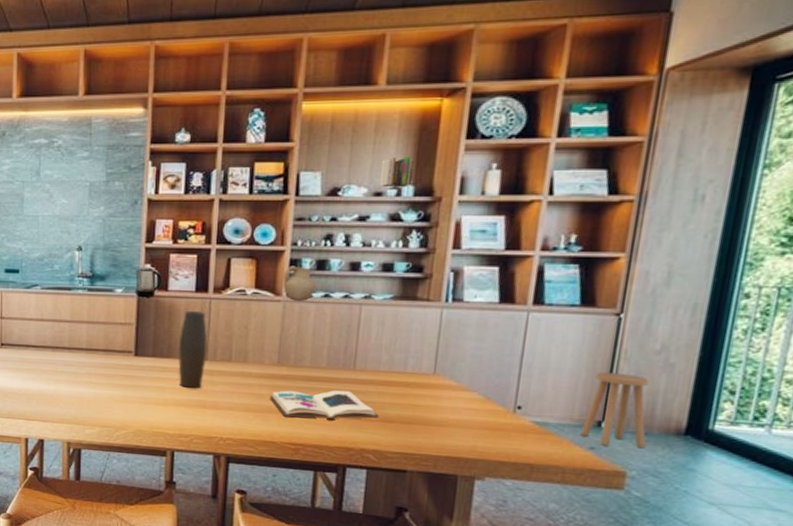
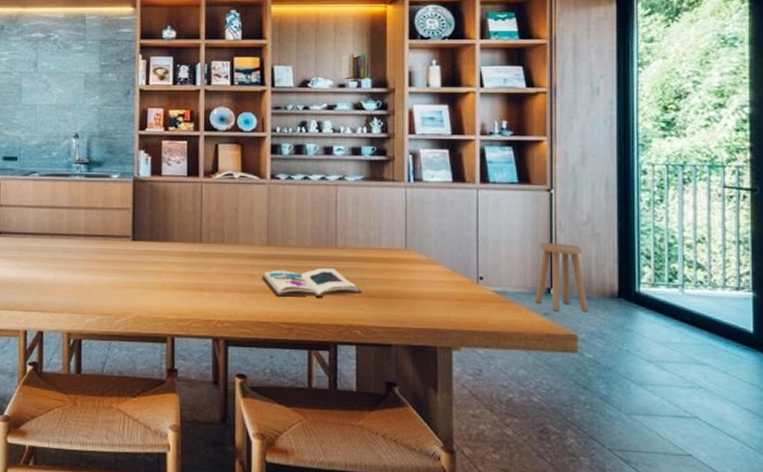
kettle: present [135,267,163,297] -> none [130,153,156,182]
vase: present [178,311,208,388] -> none [173,195,201,271]
ceramic pitcher: present [284,265,316,301] -> none [268,150,296,183]

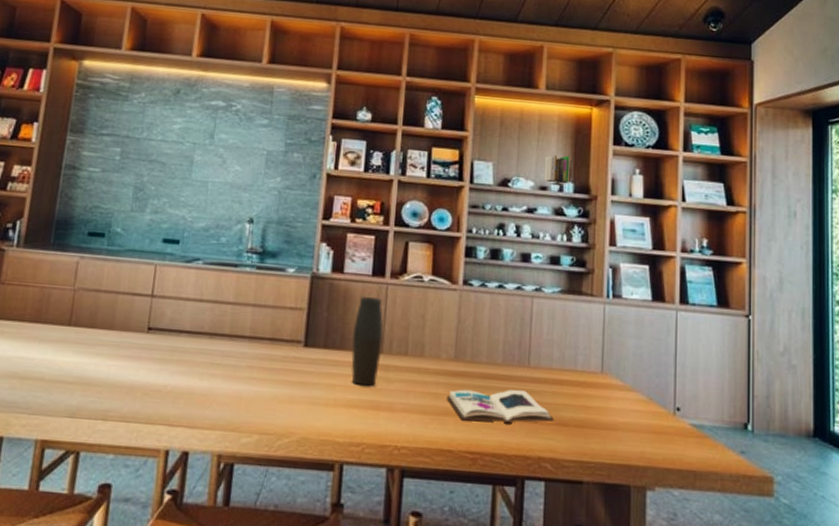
vase: none [173,195,201,271] -> present [351,297,384,386]
stool: present [534,242,589,312] -> none [731,372,785,452]

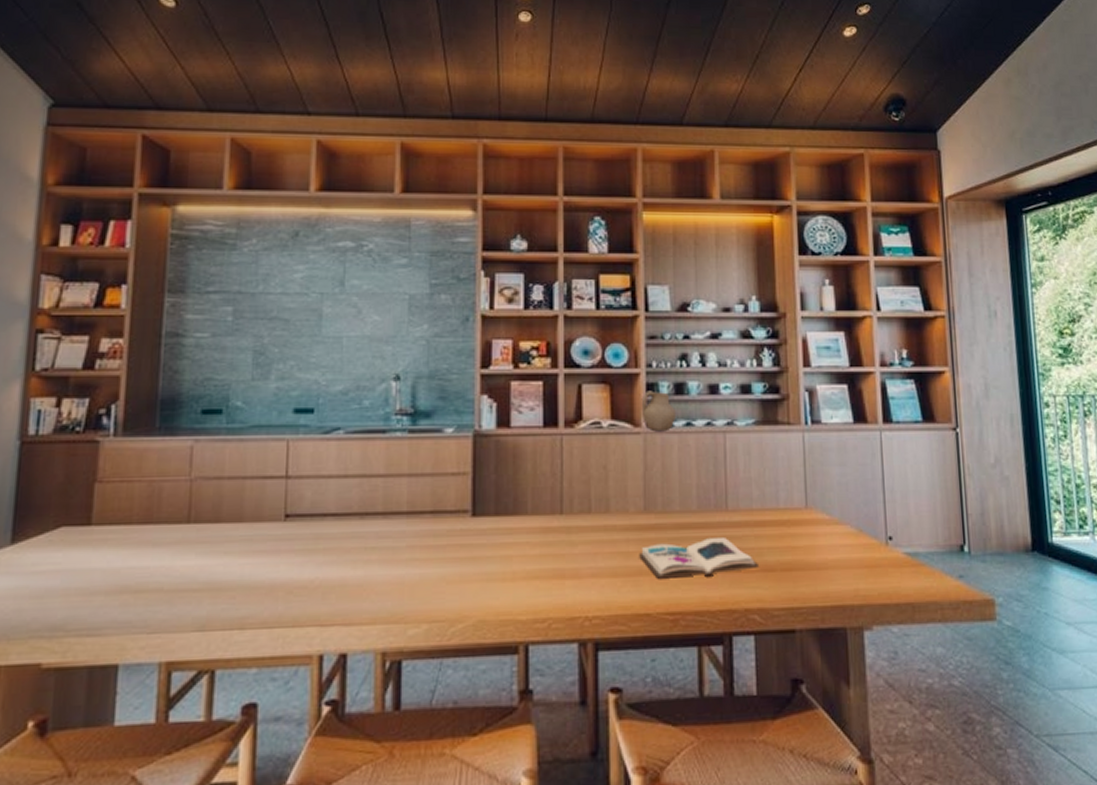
vase: present [351,297,384,386] -> none [526,452,562,553]
ceramic pitcher: none [460,253,491,291] -> present [642,390,677,432]
books: present [543,155,573,184] -> none [725,271,757,303]

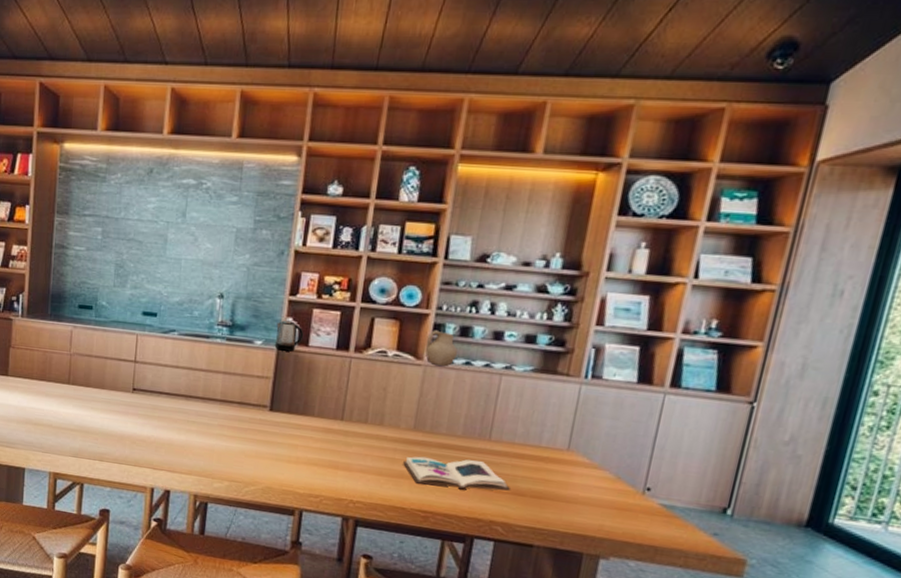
kettle: none [469,399,503,437] -> present [274,320,304,352]

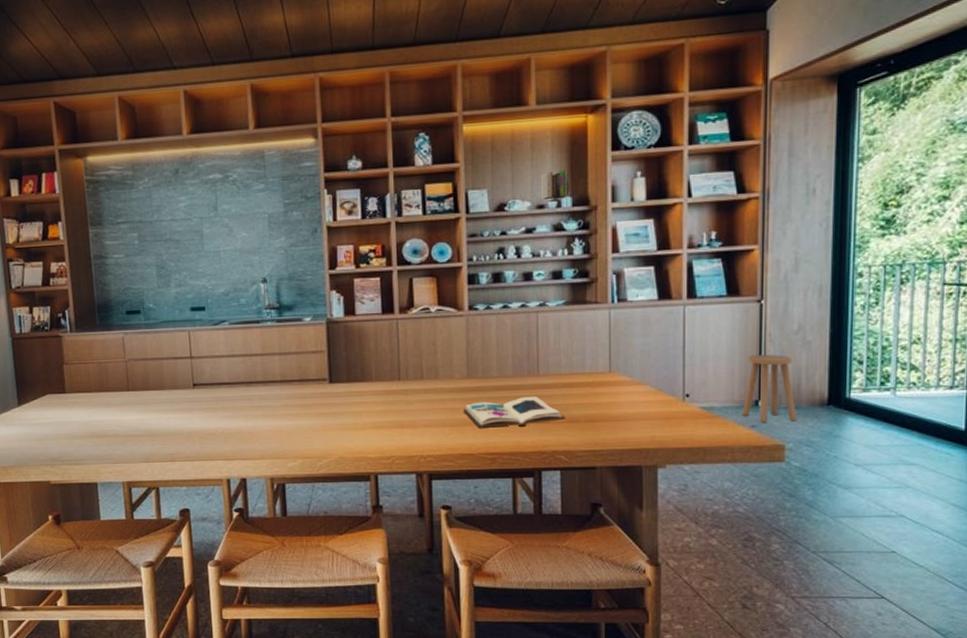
kettle: present [274,320,304,352] -> none [322,293,349,324]
ceramic pitcher: present [426,330,458,367] -> none [465,280,495,314]
books: none [528,227,565,260] -> present [540,170,570,201]
stool: none [705,459,776,538] -> present [741,354,797,423]

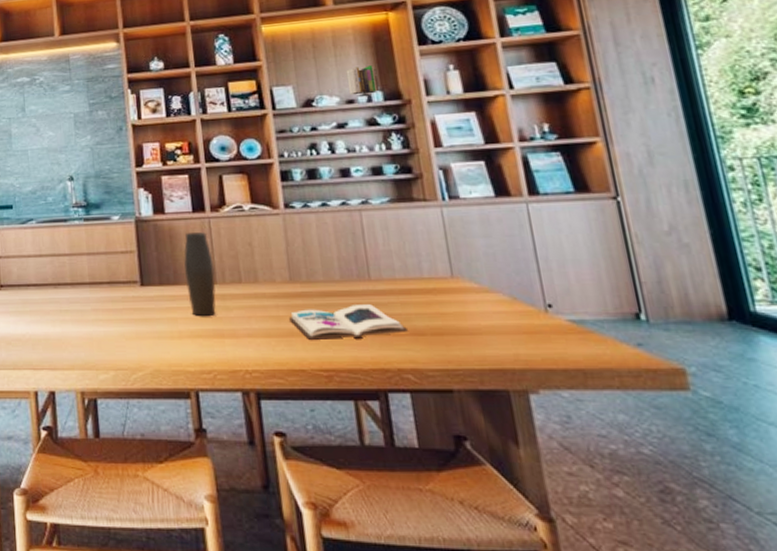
vase: none [370,333,399,409] -> present [184,232,216,316]
stool: present [741,354,797,423] -> none [615,258,694,341]

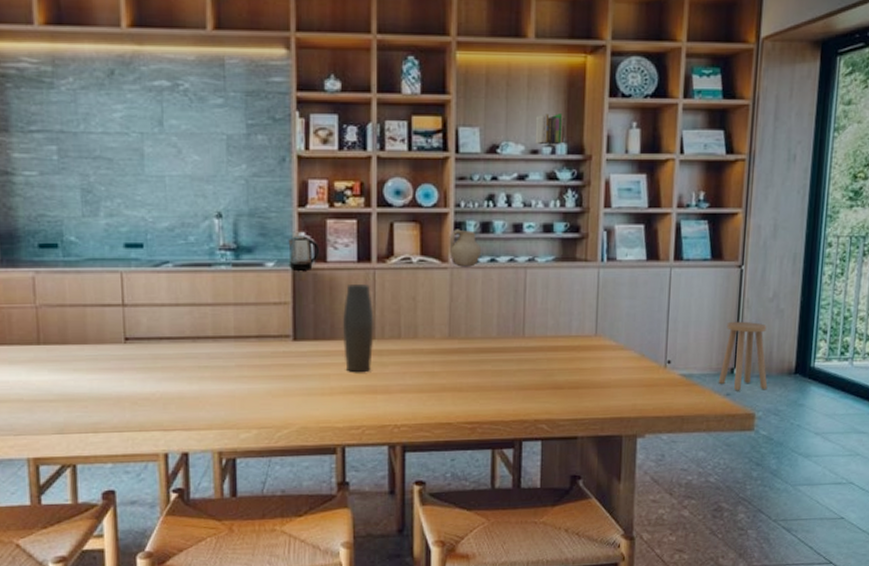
kettle: none [129,191,158,222] -> present [288,236,320,270]
ceramic pitcher: none [278,177,312,213] -> present [450,229,482,267]
book: present [289,304,408,340] -> none [443,360,549,394]
stool: none [615,258,694,341] -> present [718,321,768,391]

